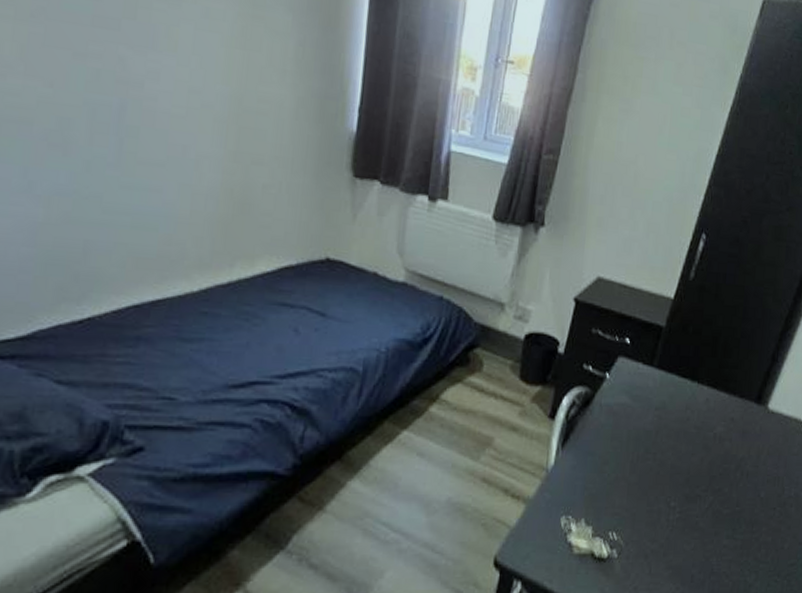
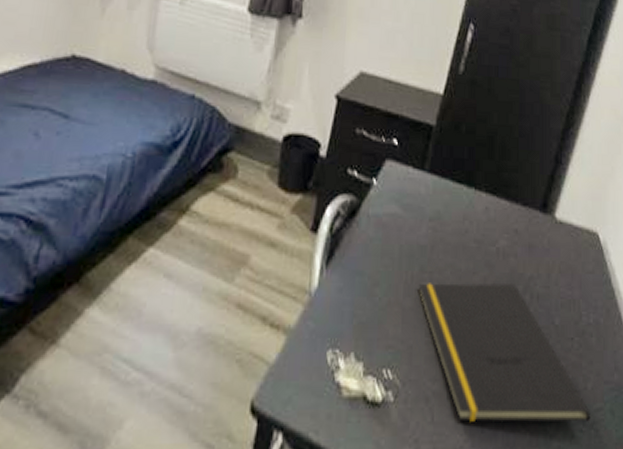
notepad: none [642,462,785,575] -> present [418,282,591,423]

